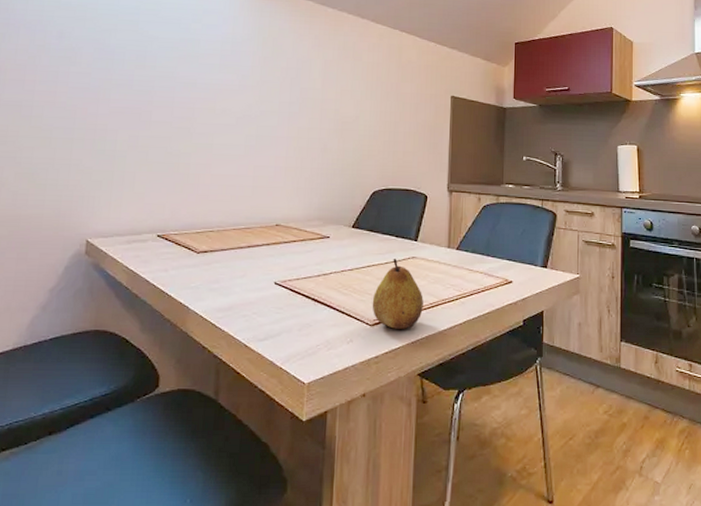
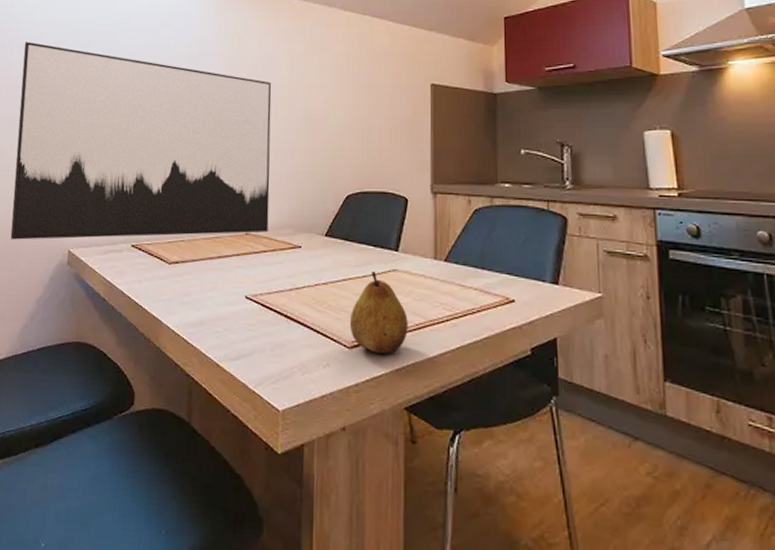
wall art: none [17,23,305,230] -> present [10,42,272,240]

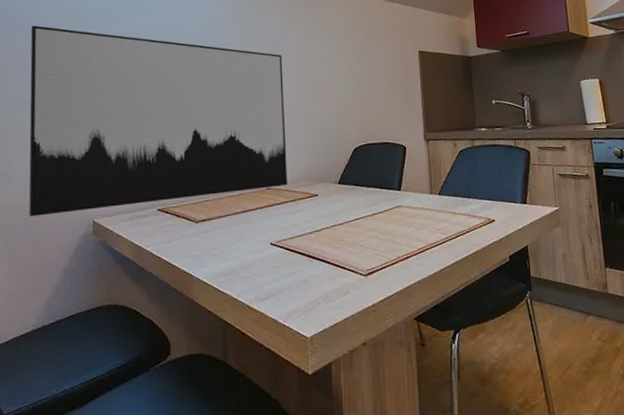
fruit: present [349,272,408,354] -> none [364,209,413,277]

